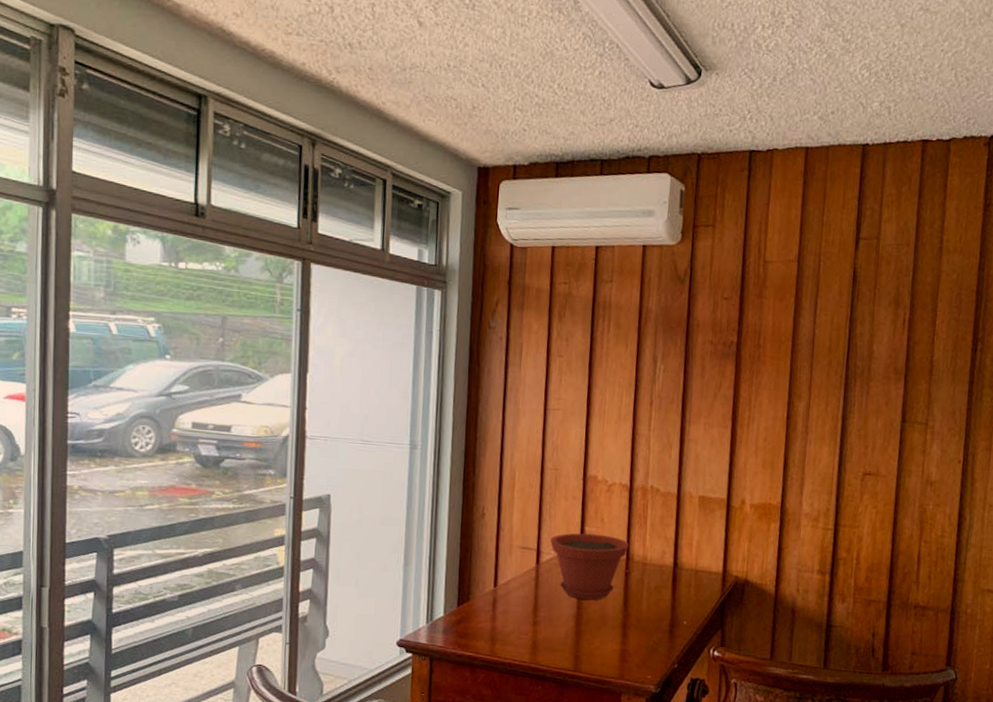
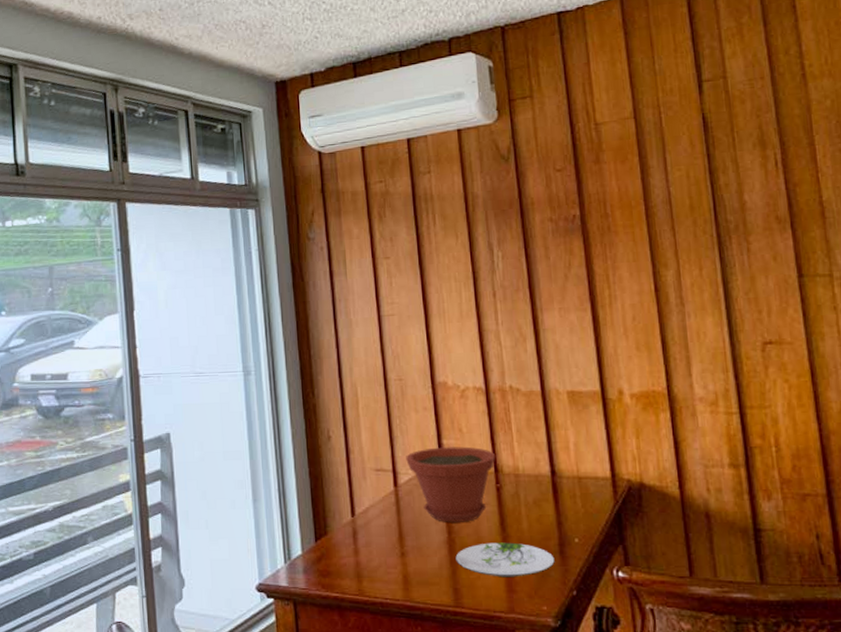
plate: none [580,619,664,650] -> present [455,542,555,577]

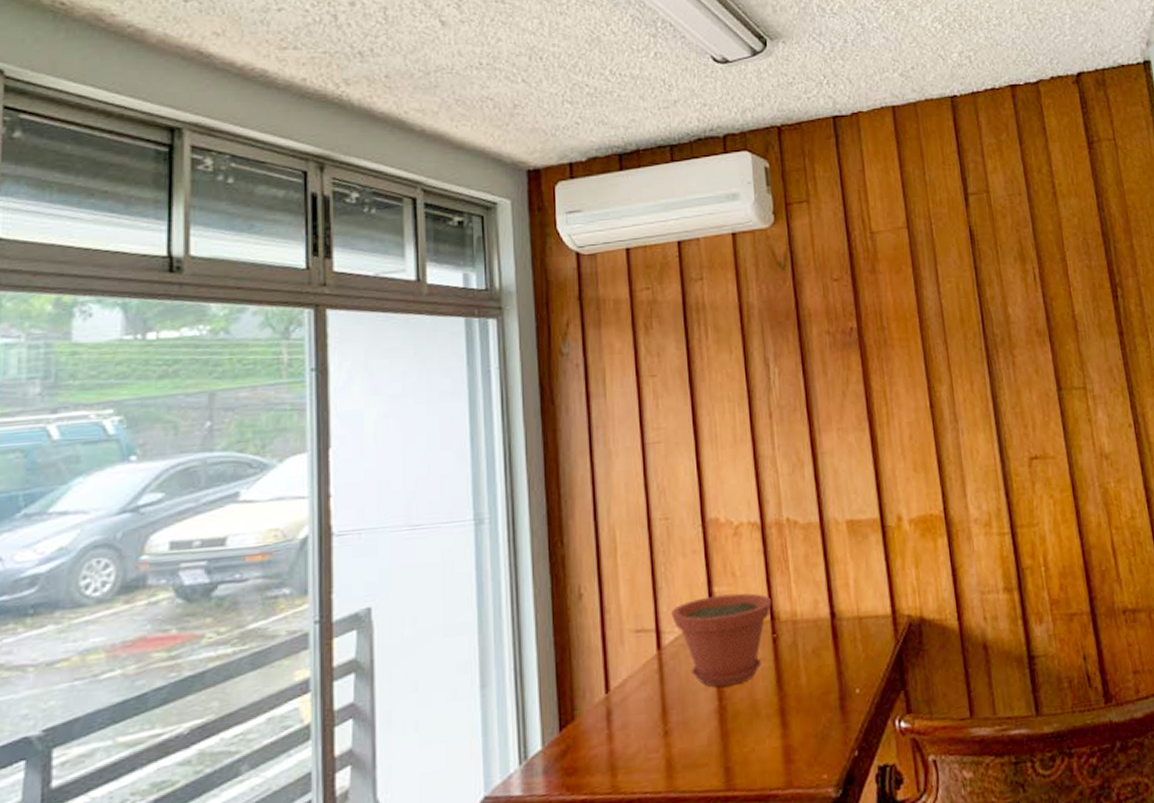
plate: present [455,542,555,577] -> none [727,702,835,747]

